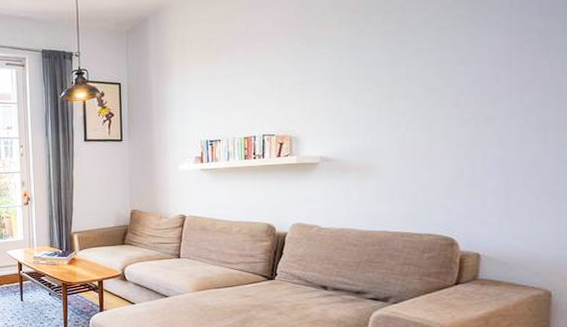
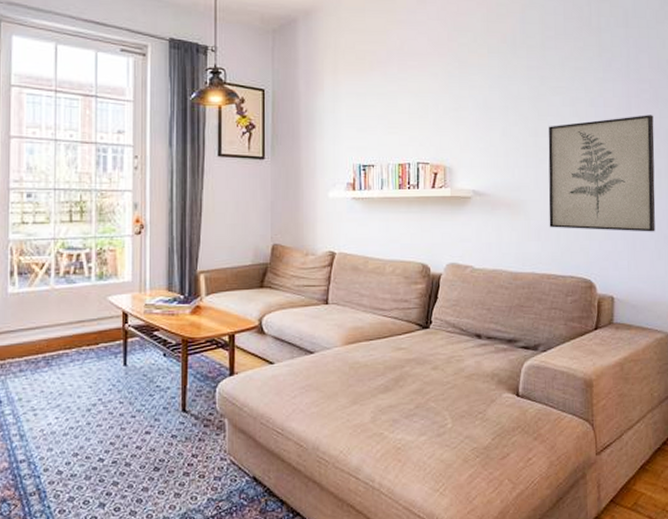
wall art: none [404,66,542,190] -> present [548,115,655,232]

